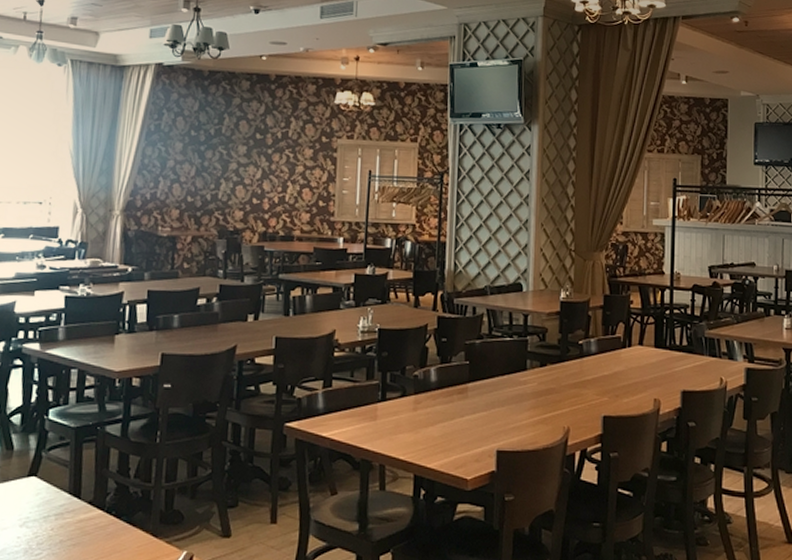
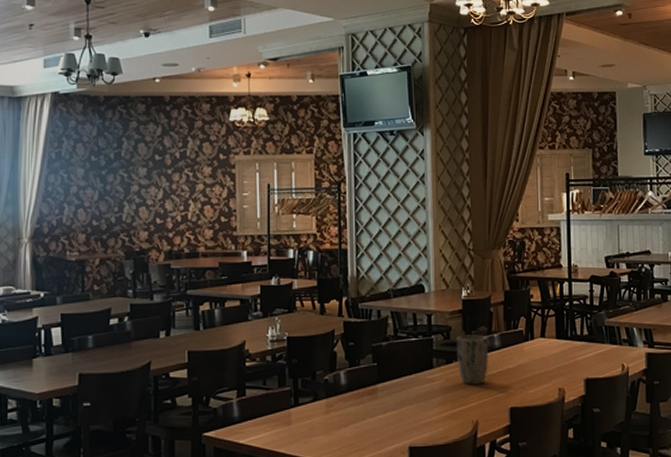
plant pot: none [551,337,584,390] -> present [456,334,488,385]

